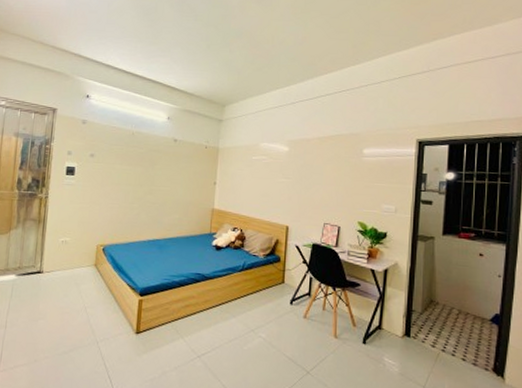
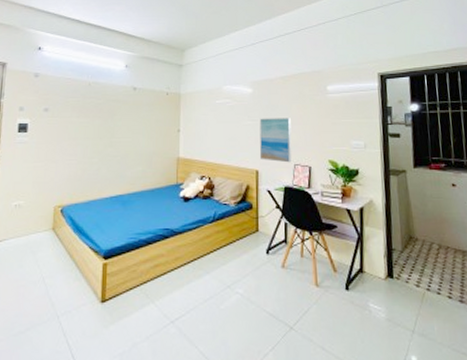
wall art: none [290,176,324,222] -> present [259,118,292,163]

